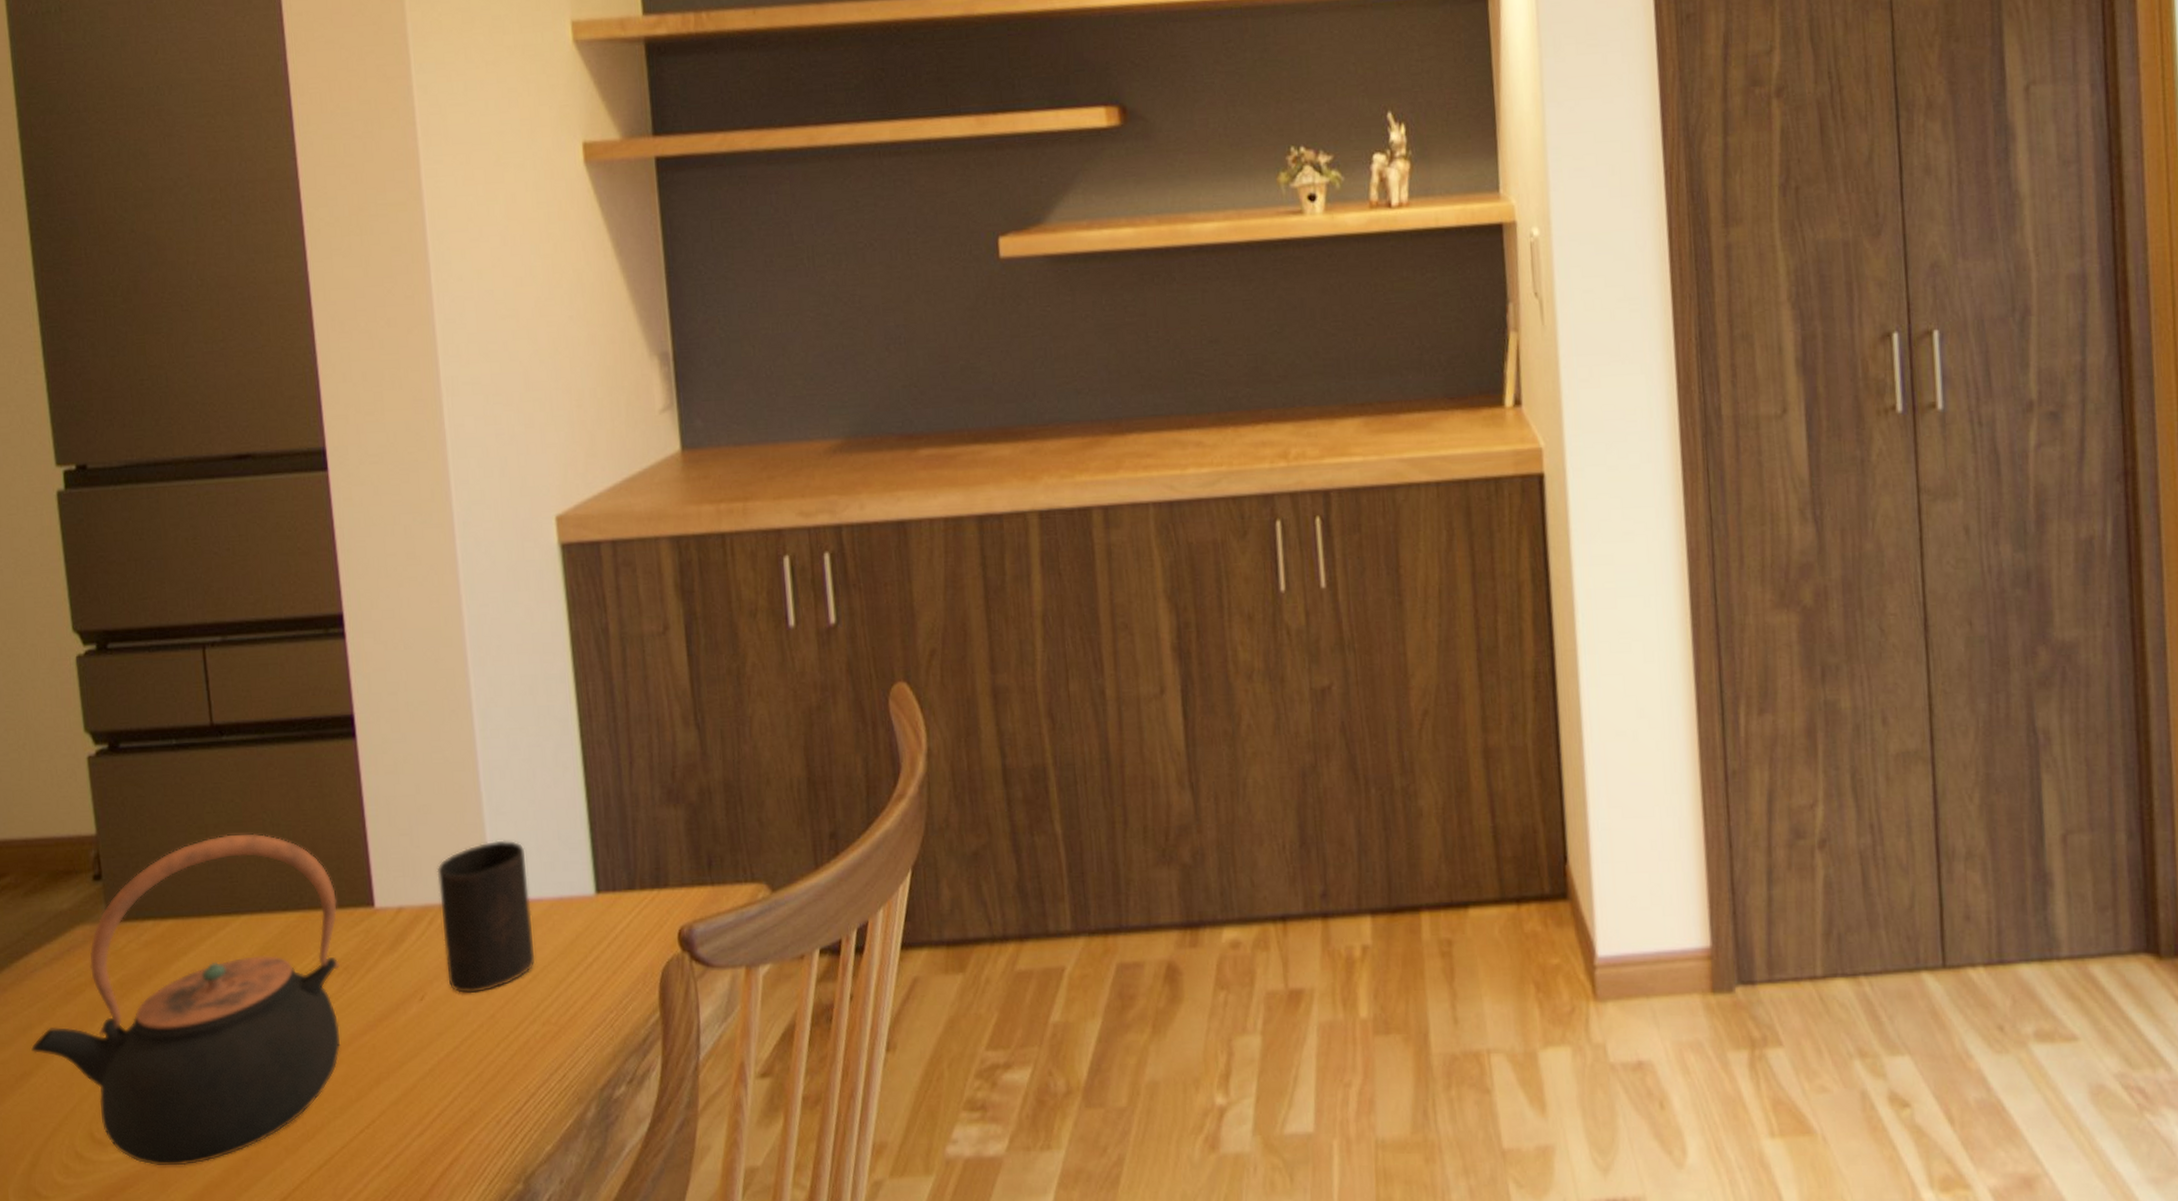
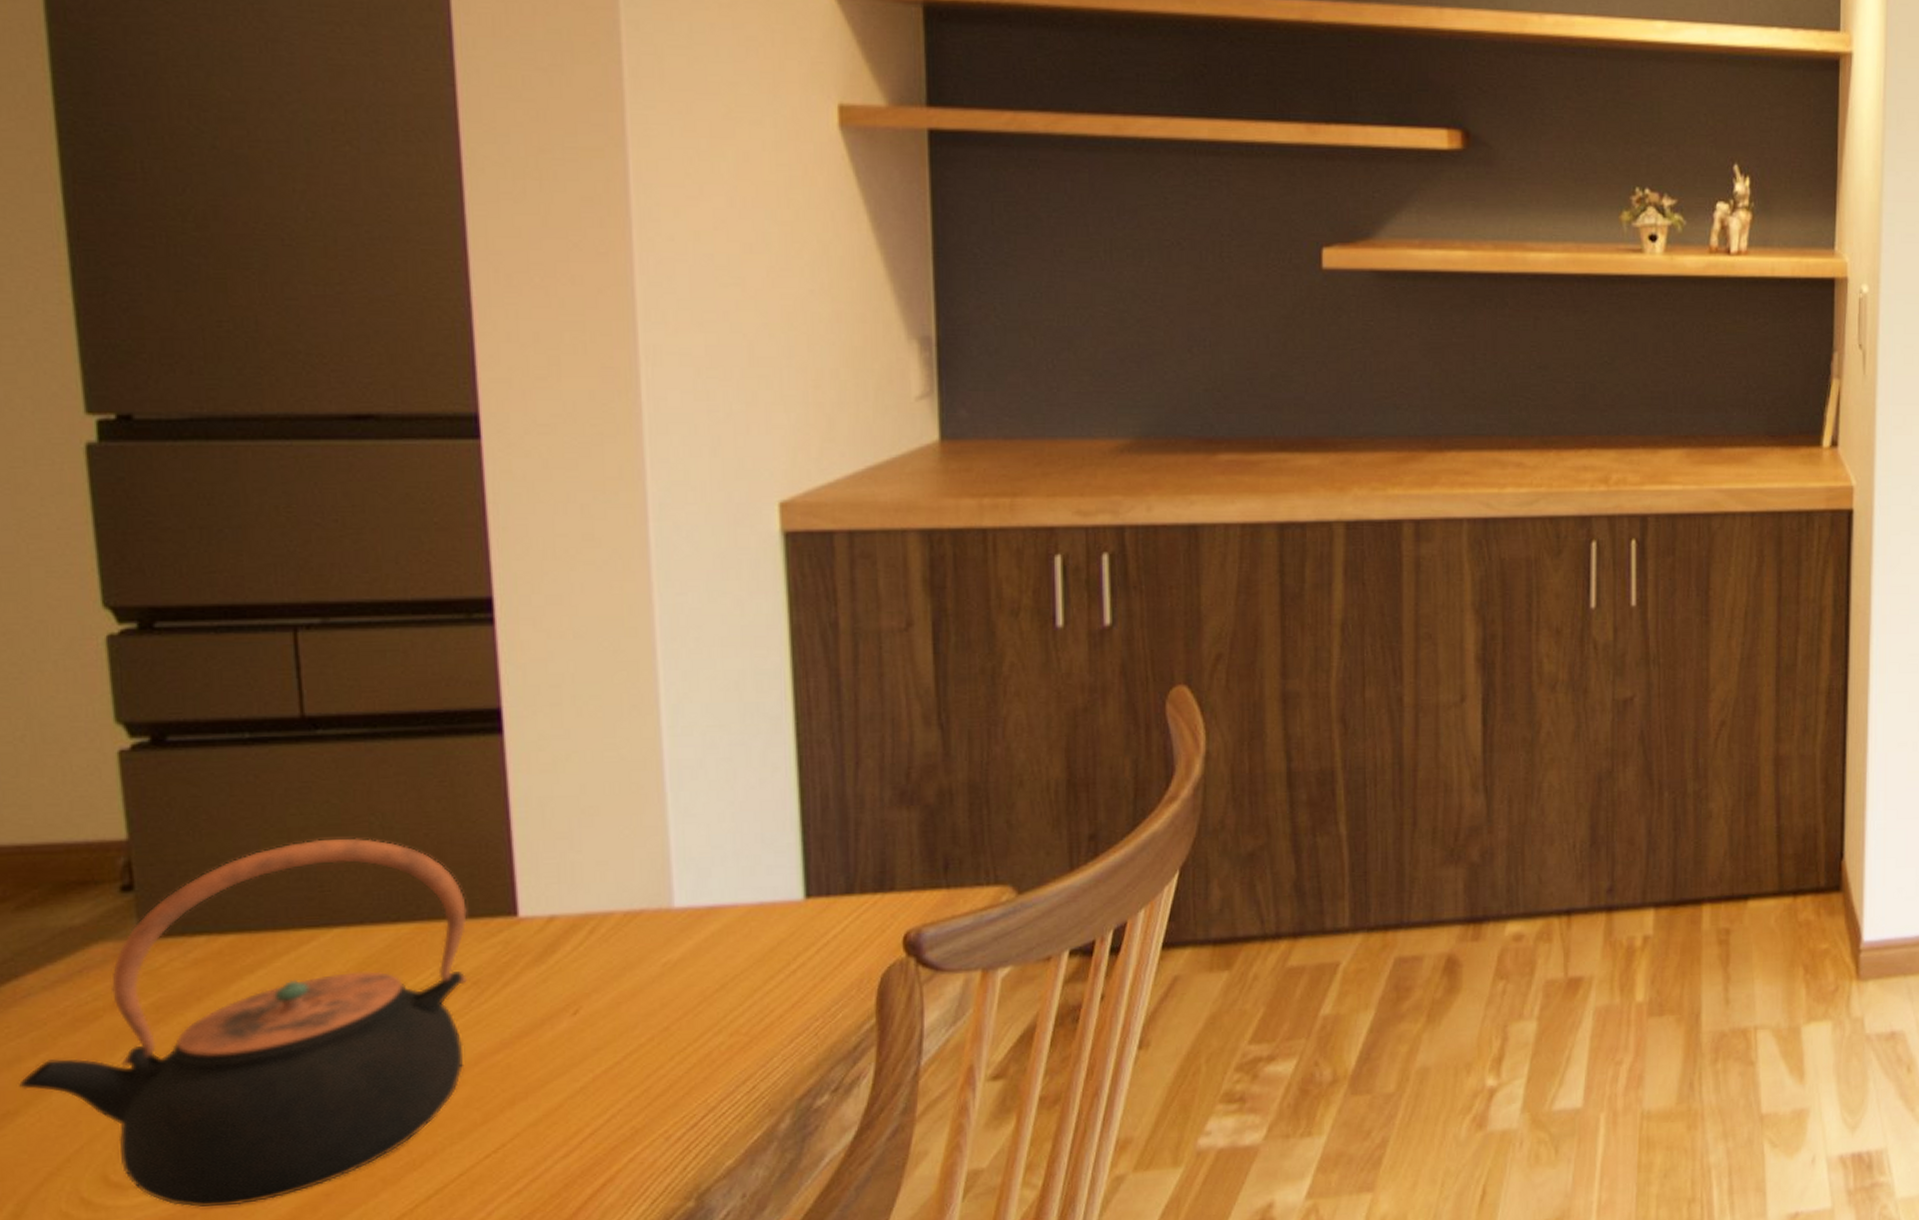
cup: present [436,840,535,994] -> none [603,843,725,1006]

